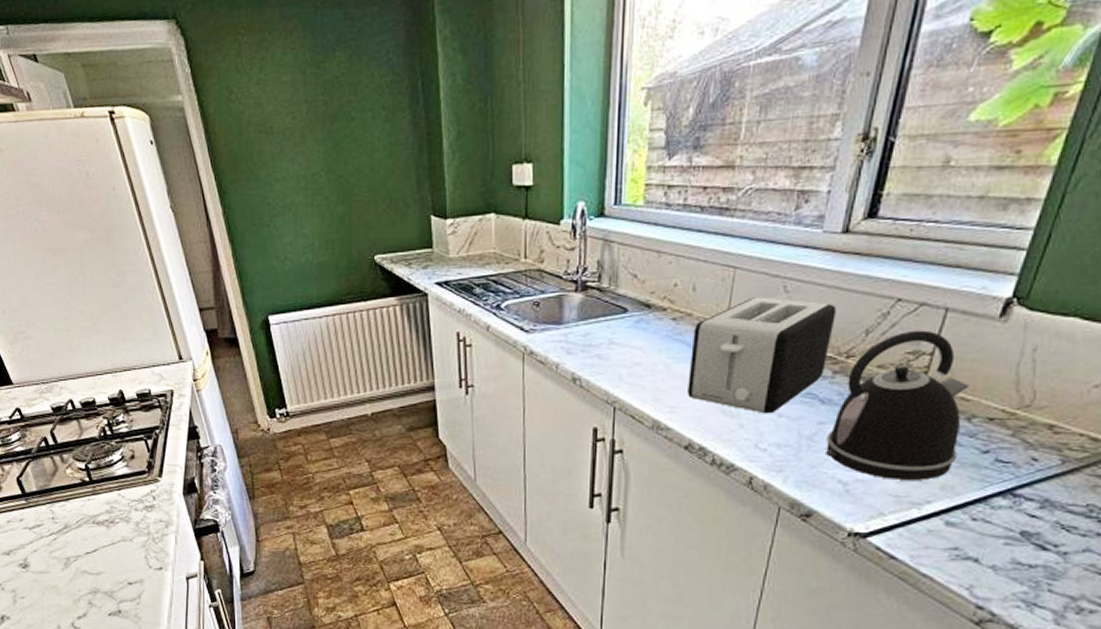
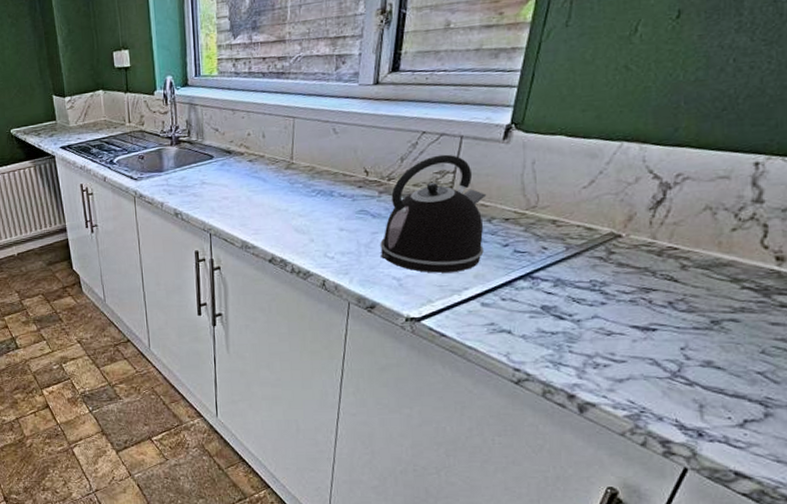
toaster: present [687,297,836,414] -> none [266,138,376,230]

